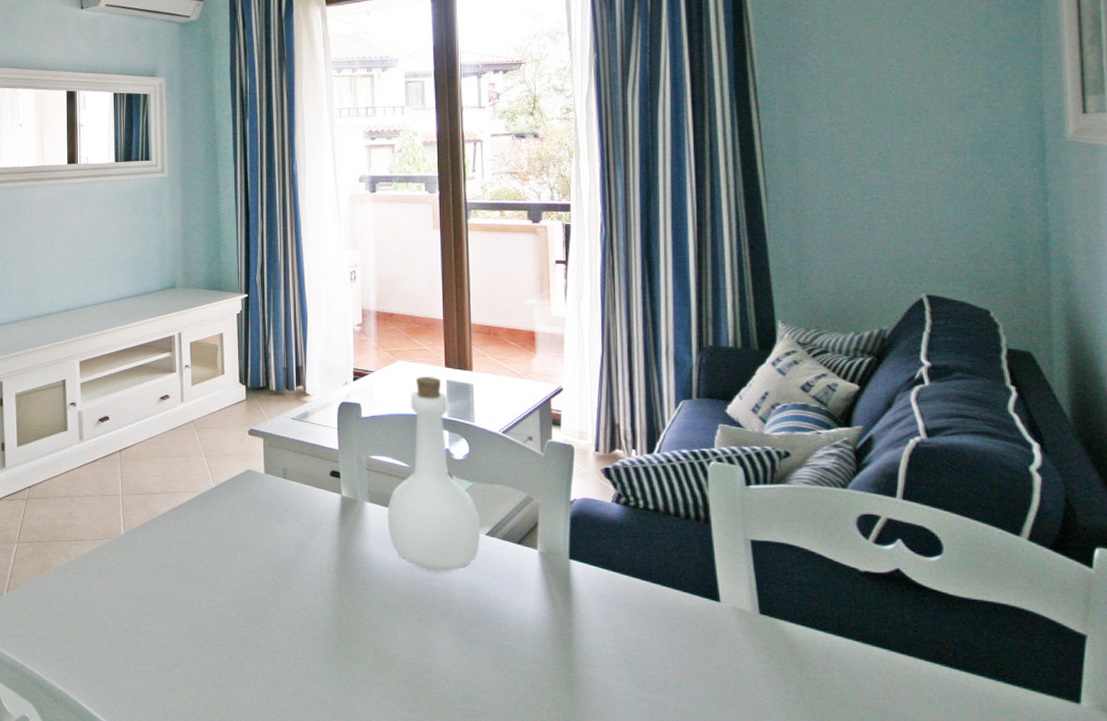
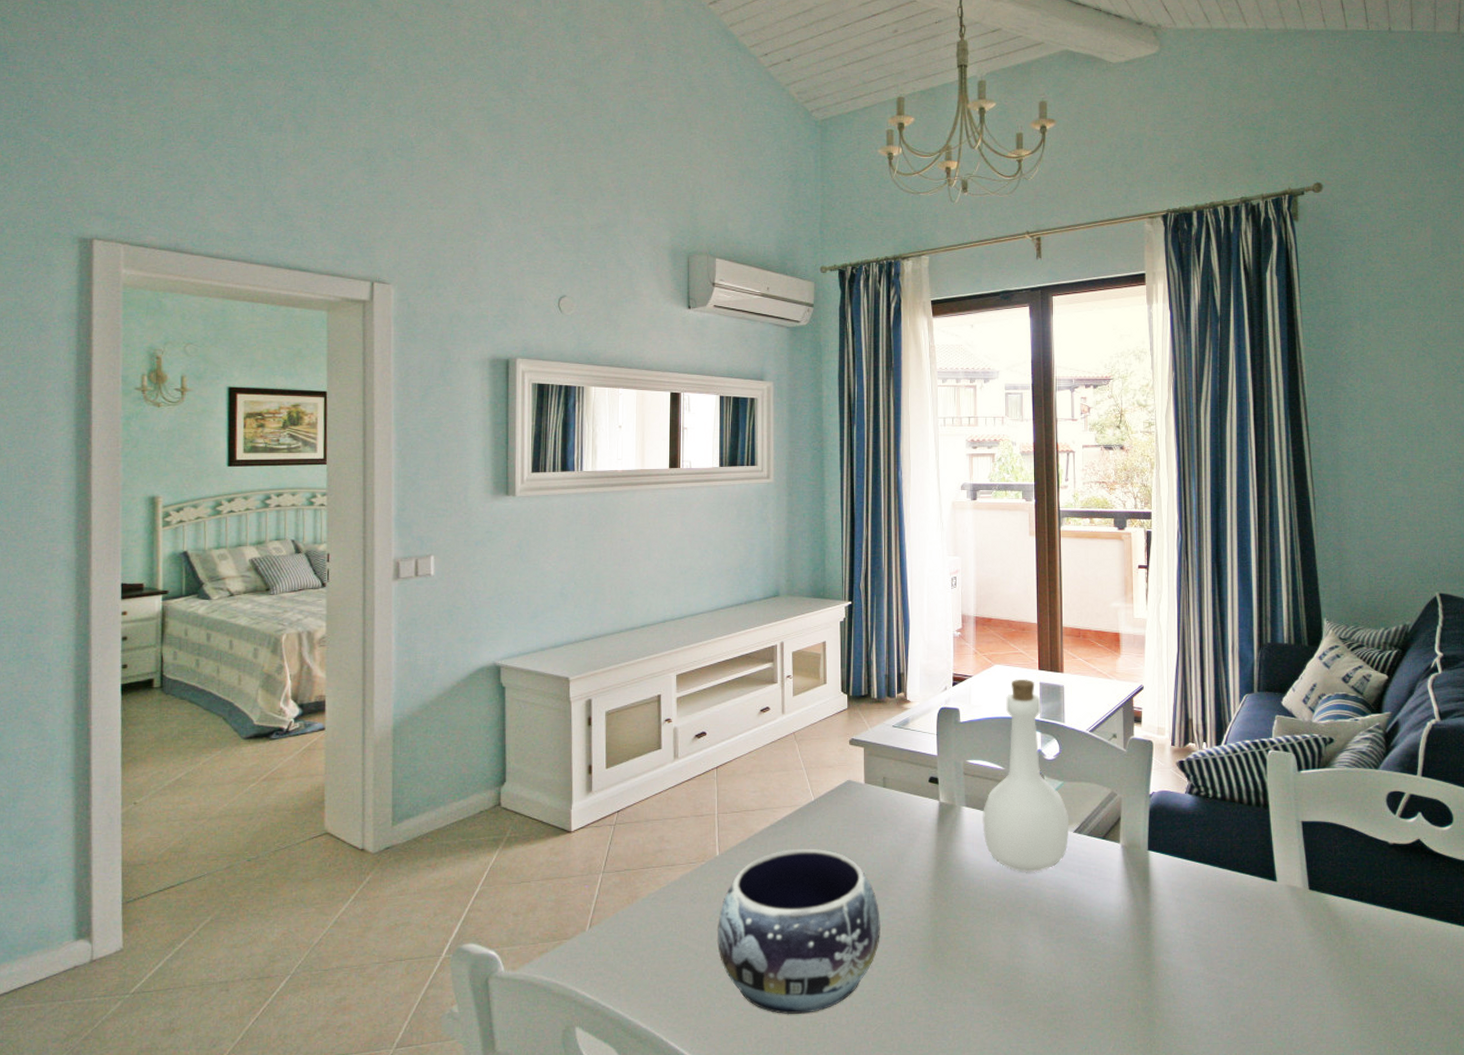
decorative bowl: none [124,532,284,691] -> present [717,848,881,1015]

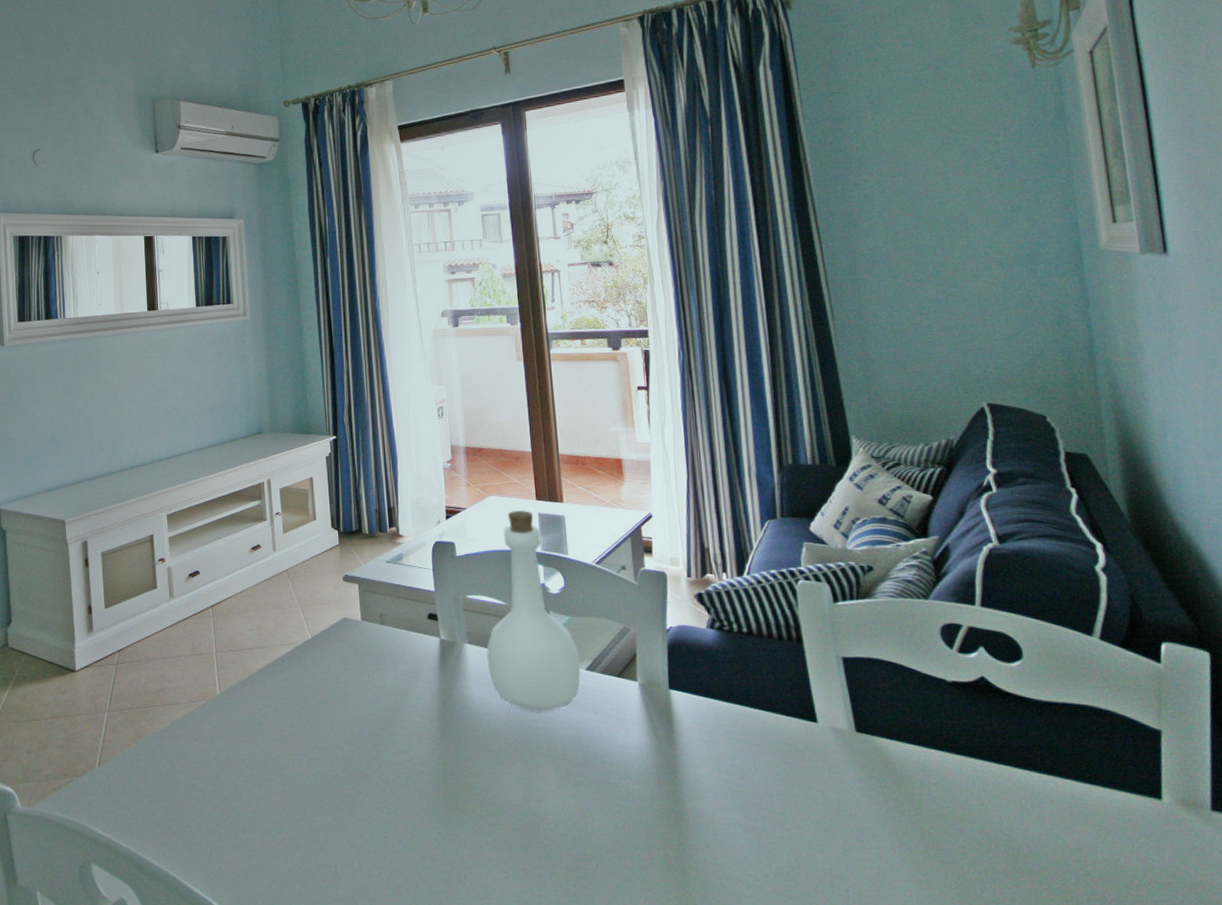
decorative bowl: present [717,848,881,1015] -> none [222,687,388,857]

